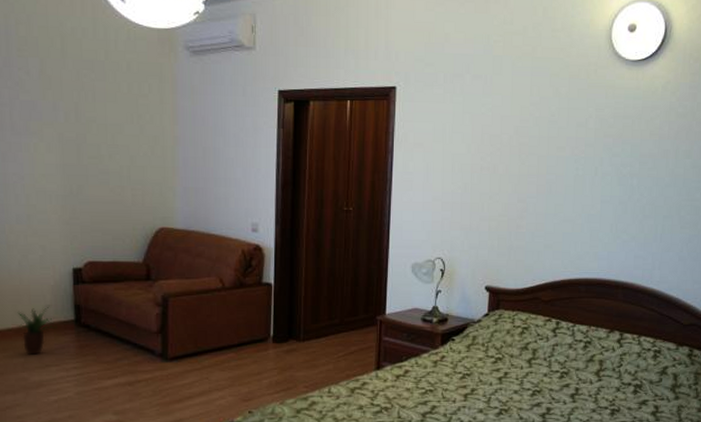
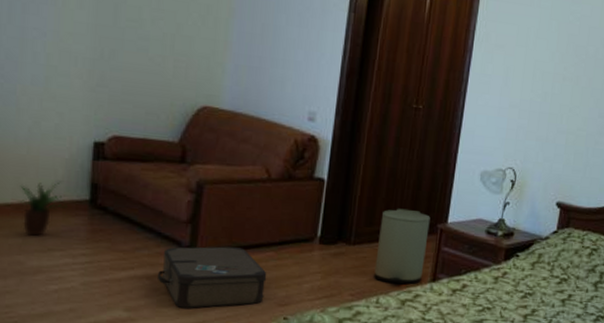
suitcase: none [138,352,231,408] -> present [158,246,267,308]
pedal bin: none [324,304,370,374] -> present [374,208,430,285]

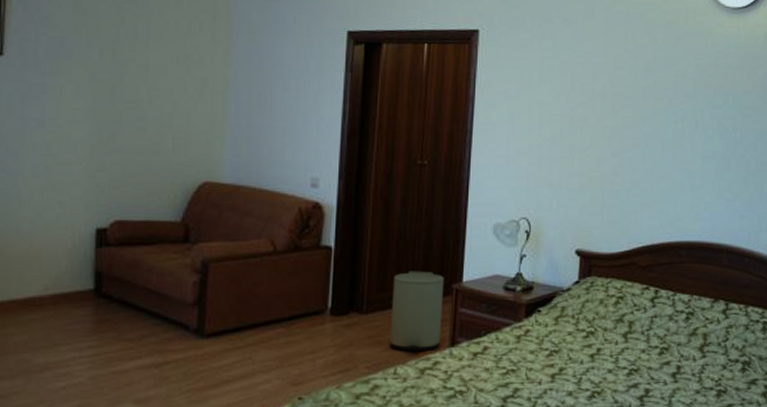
potted plant: present [16,181,68,237] -> none [20,273,72,333]
suitcase: present [158,246,267,308] -> none [167,326,279,395]

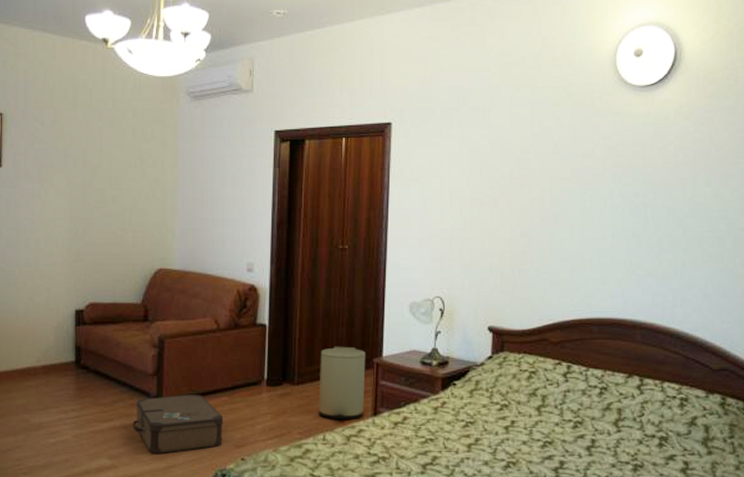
suitcase: none [167,326,279,395] -> present [133,395,224,453]

